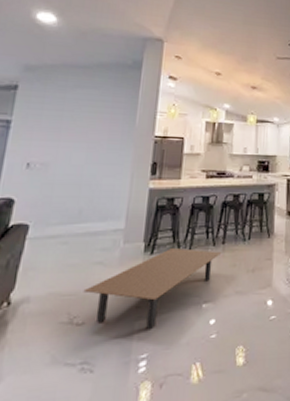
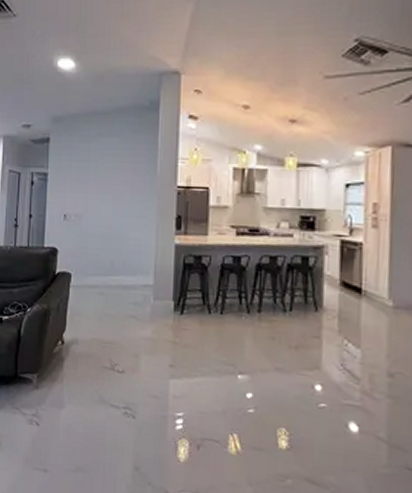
coffee table: present [83,248,222,329] -> none [121,310,258,390]

